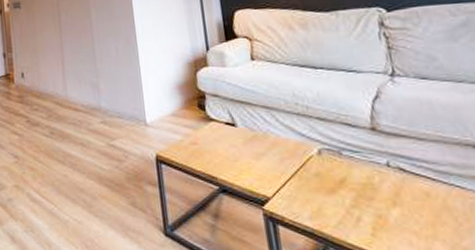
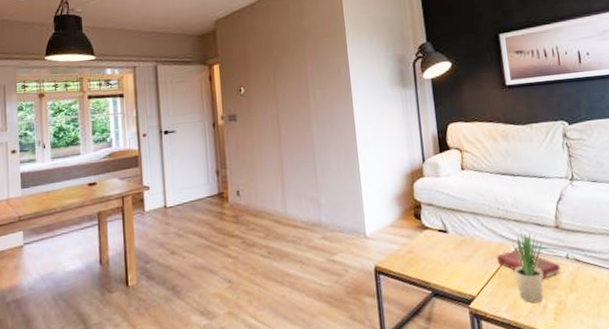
book: none [294,152,380,187] -> present [496,250,561,279]
potted plant: none [315,127,357,214] -> present [512,228,544,304]

